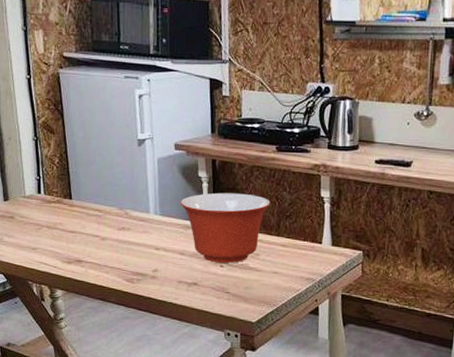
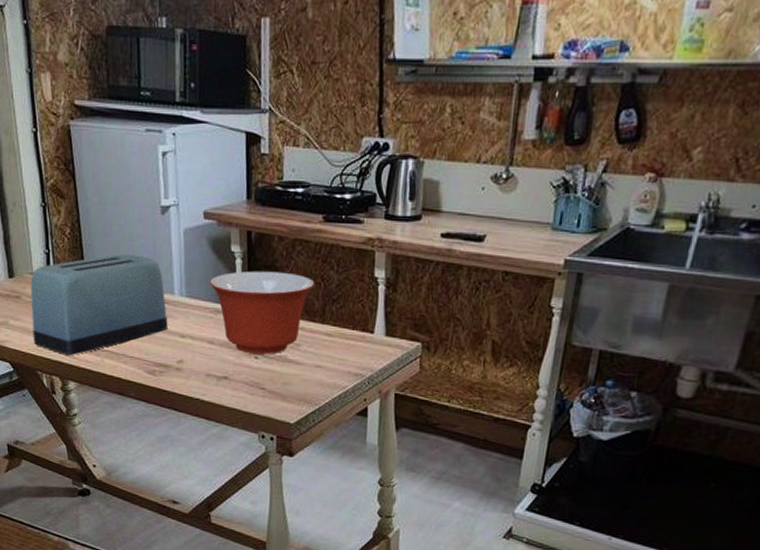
toaster: none [23,180,144,268] -> present [30,254,168,356]

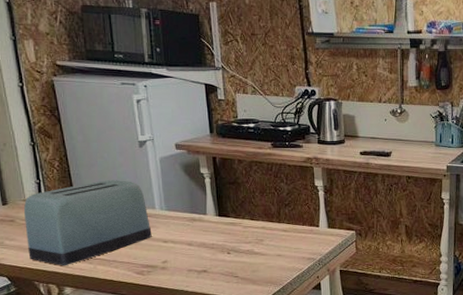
mixing bowl: present [209,270,315,354] -> none [184,186,270,250]

